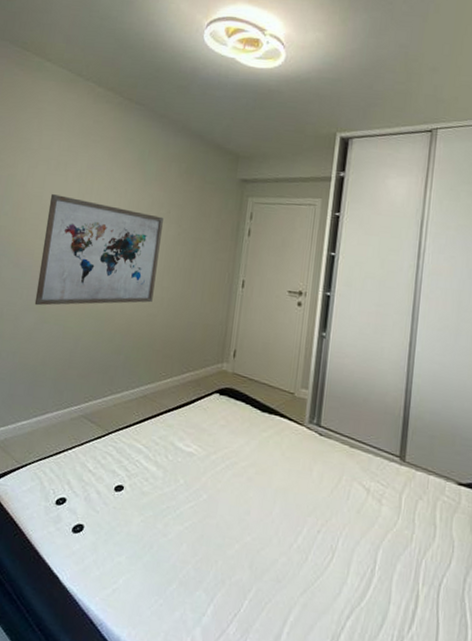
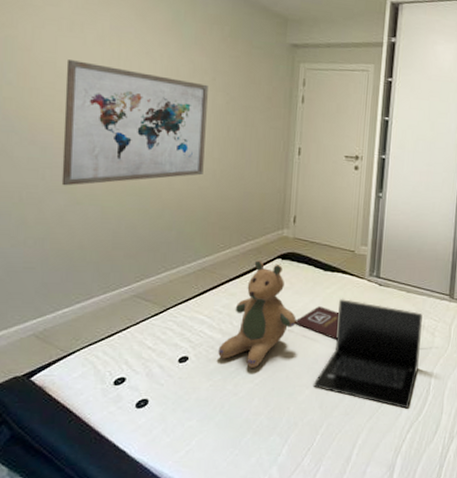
teddy bear: none [151,393,231,509] -> present [218,260,296,368]
book: none [228,450,276,491] -> present [295,306,340,340]
laptop: none [243,444,368,589] -> present [312,298,423,409]

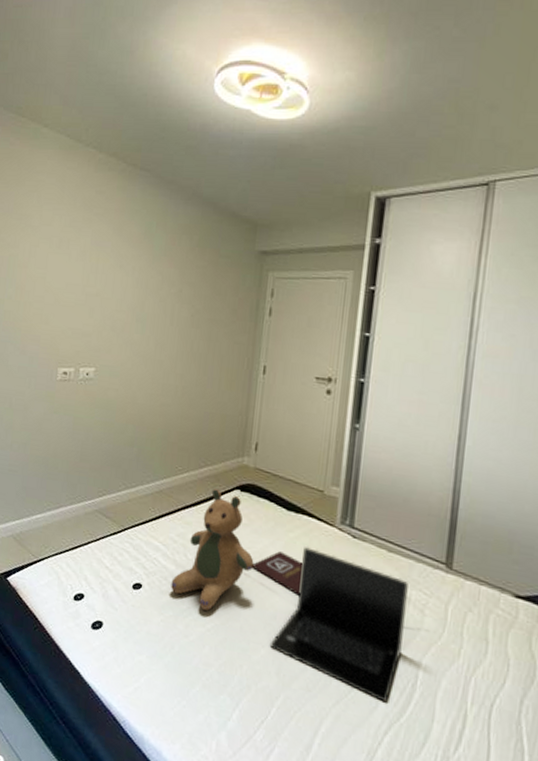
wall art: present [61,60,208,186] -> none [43,275,175,395]

